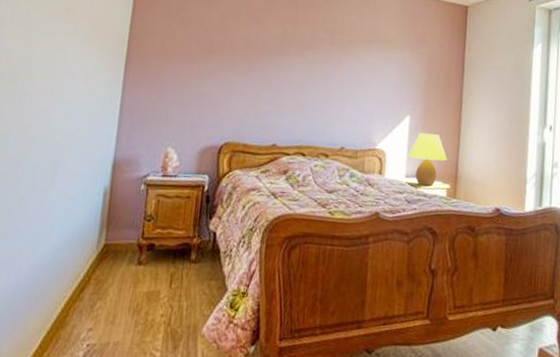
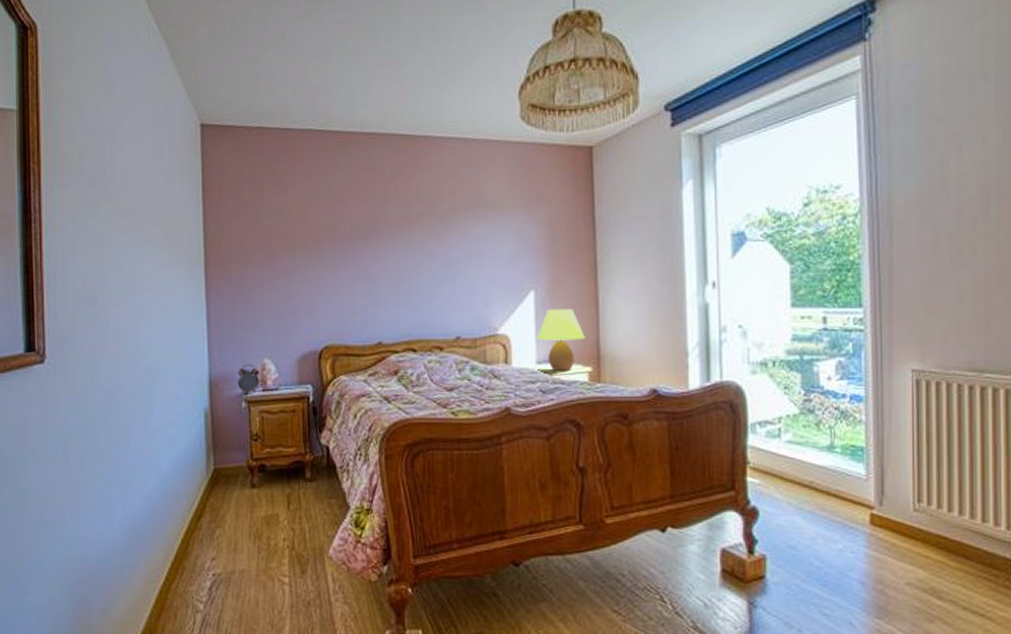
alarm clock: none [139,151,163,178] -> present [237,365,260,395]

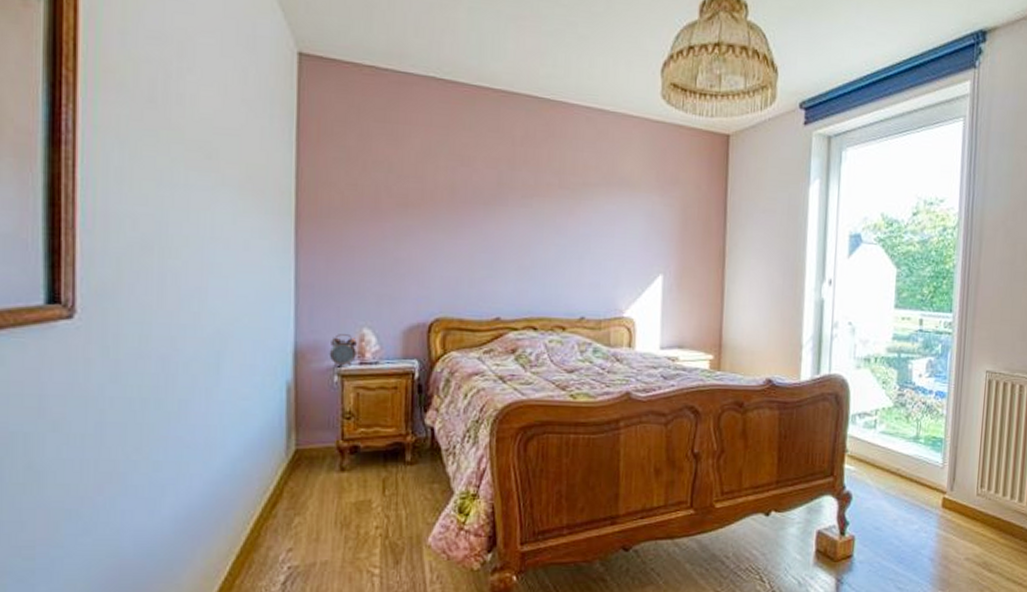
table lamp: present [537,309,585,372] -> none [662,295,709,359]

